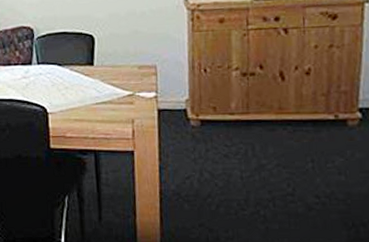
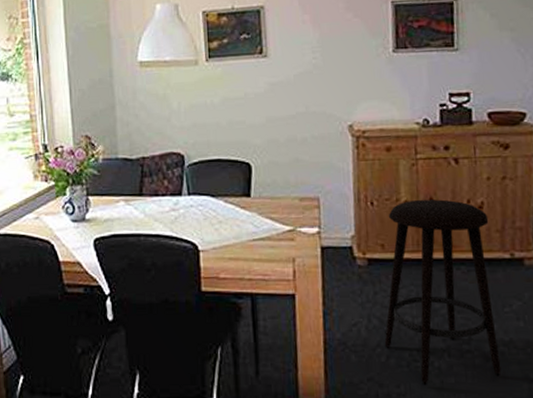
stool: none [214,66,322,231] -> present [384,199,501,386]

